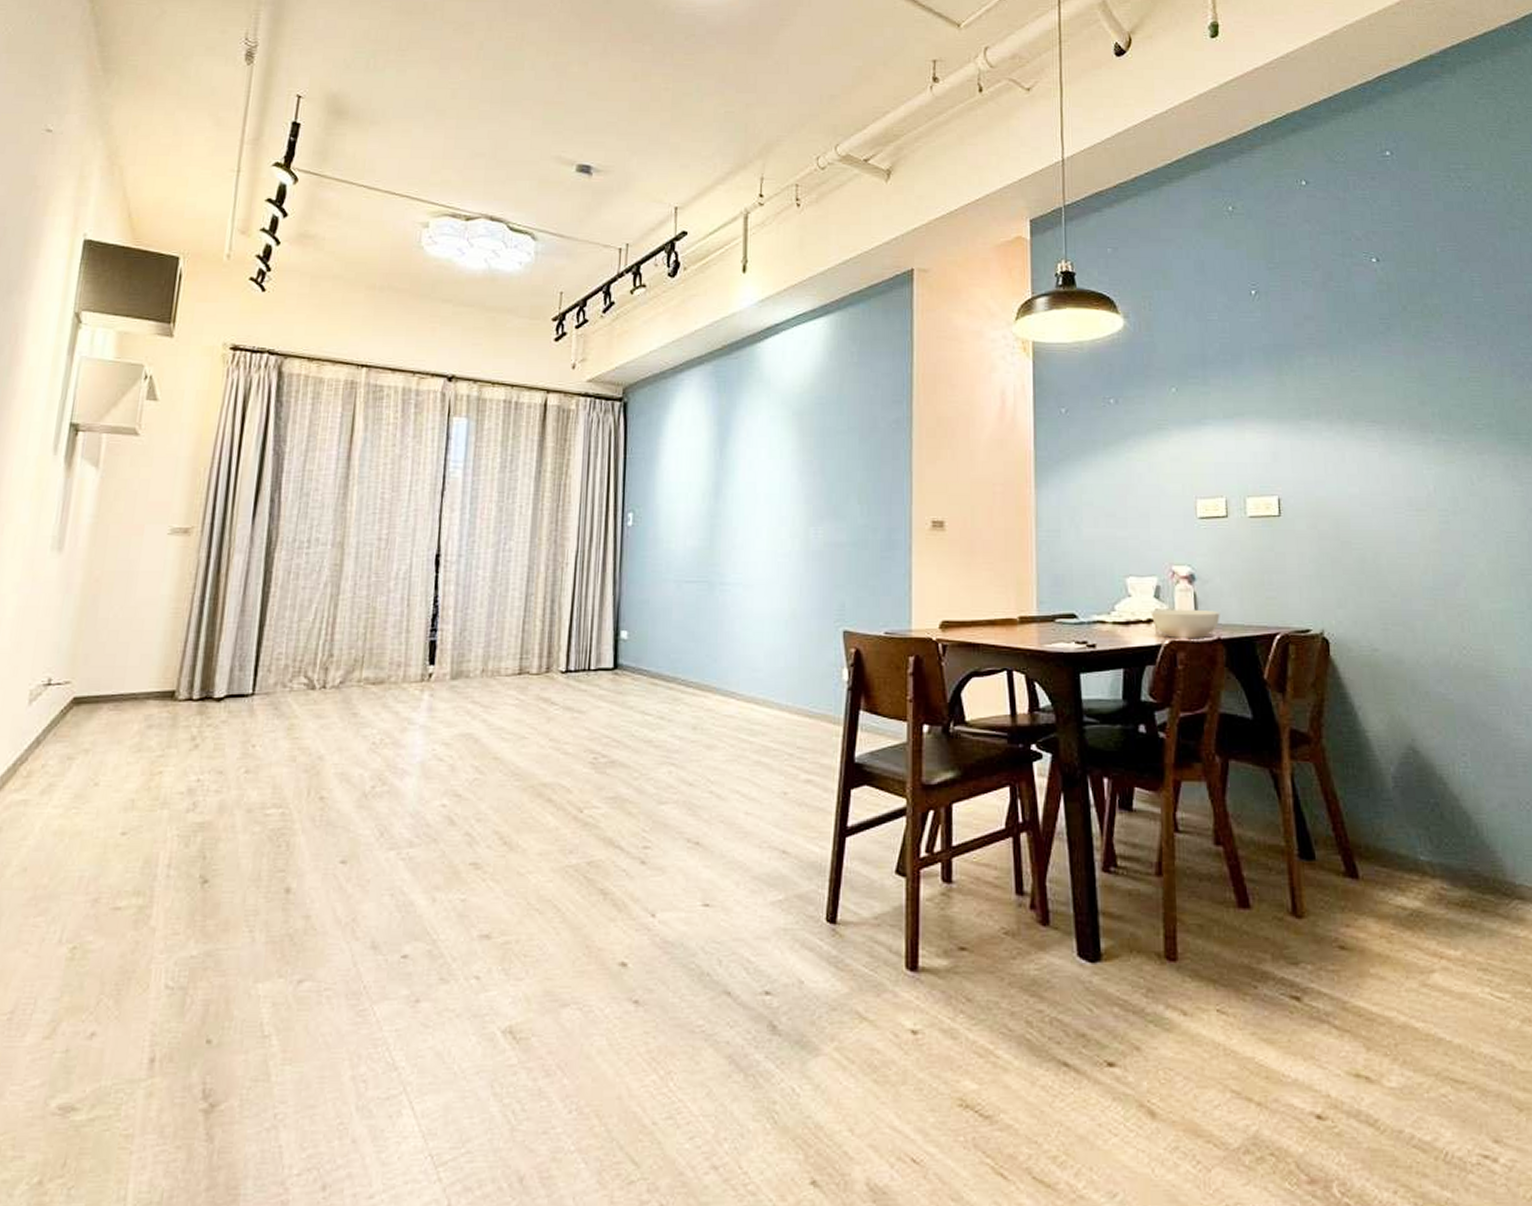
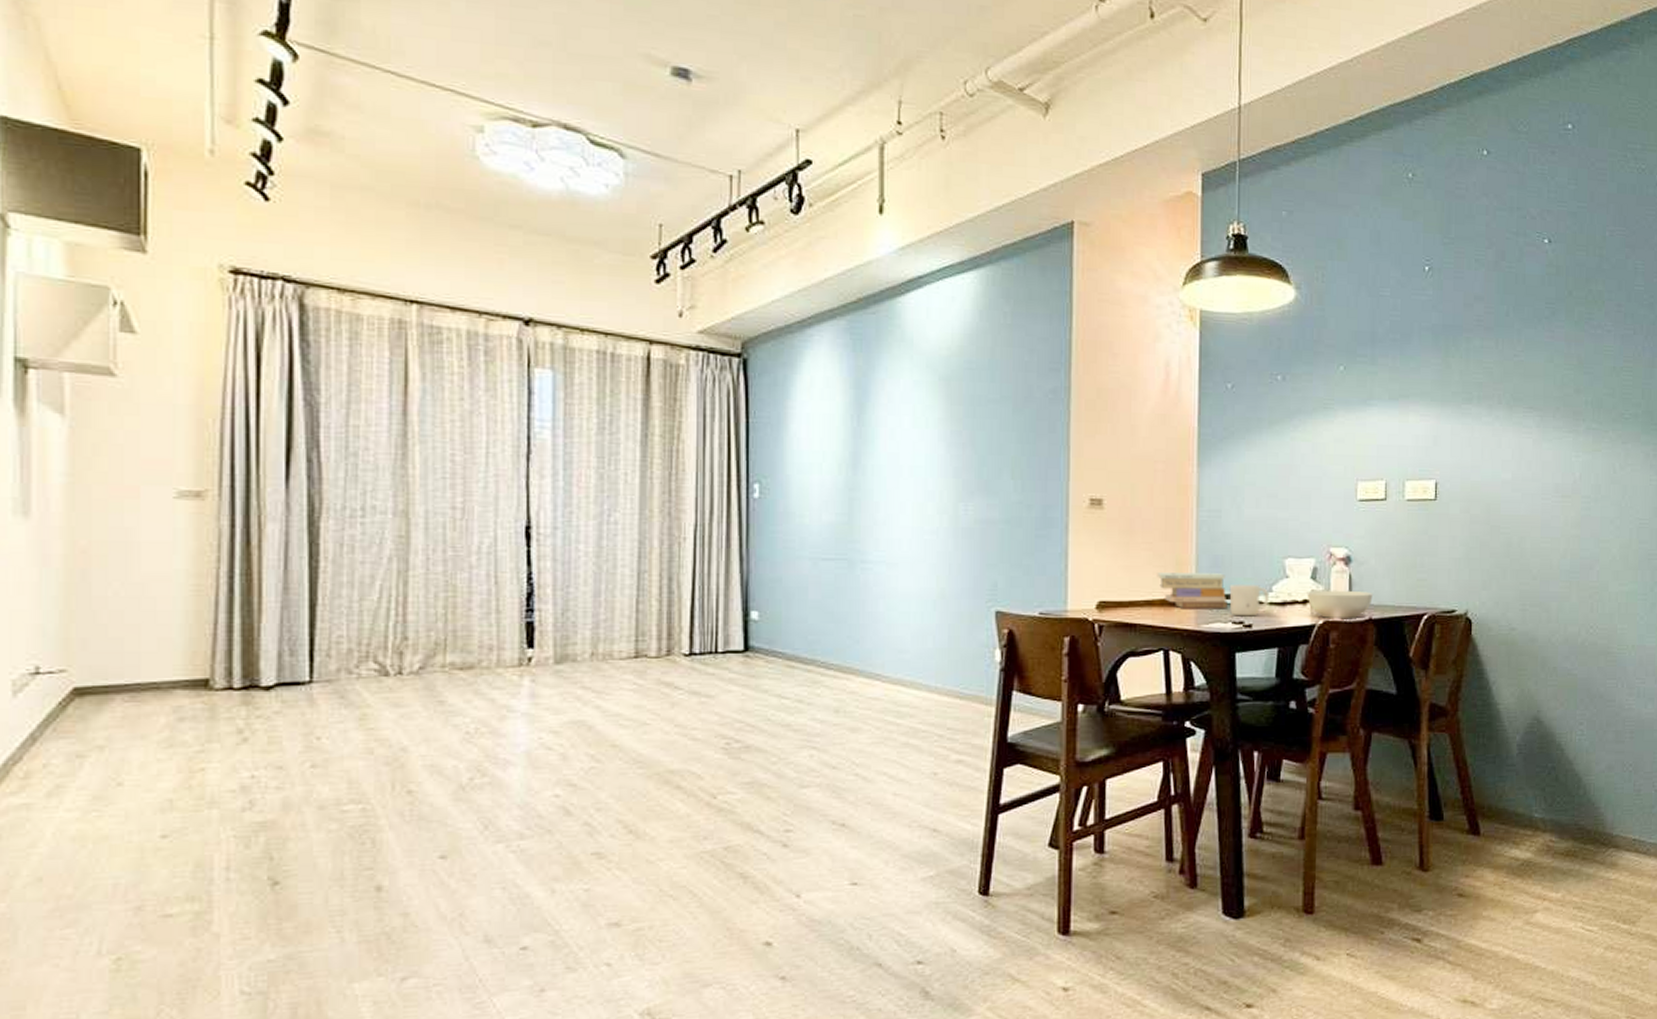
books: none [998,592,1070,629] -> present [1157,573,1228,609]
mug: none [1071,603,1112,636] -> present [1229,583,1269,616]

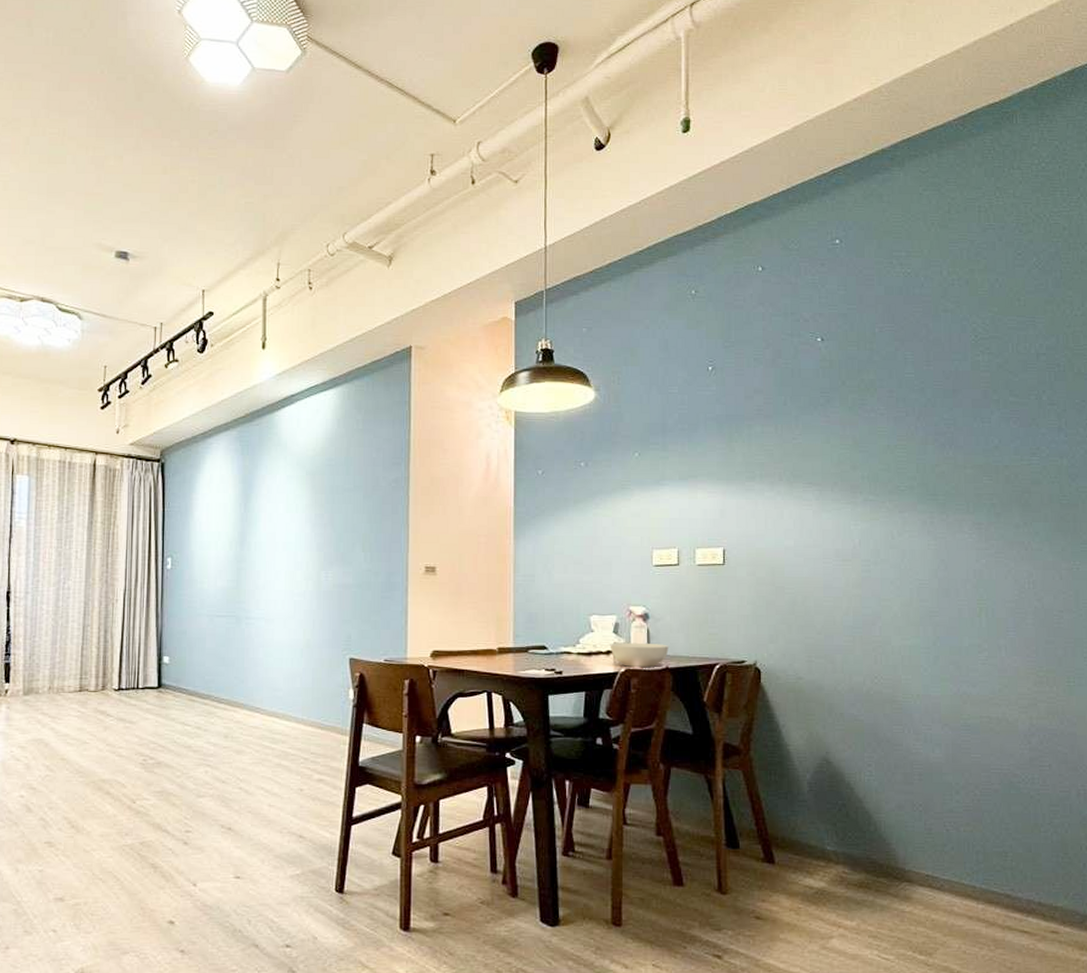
books: present [1157,573,1228,609] -> none [481,627,541,658]
mug: present [1229,583,1269,616] -> none [542,637,577,665]

